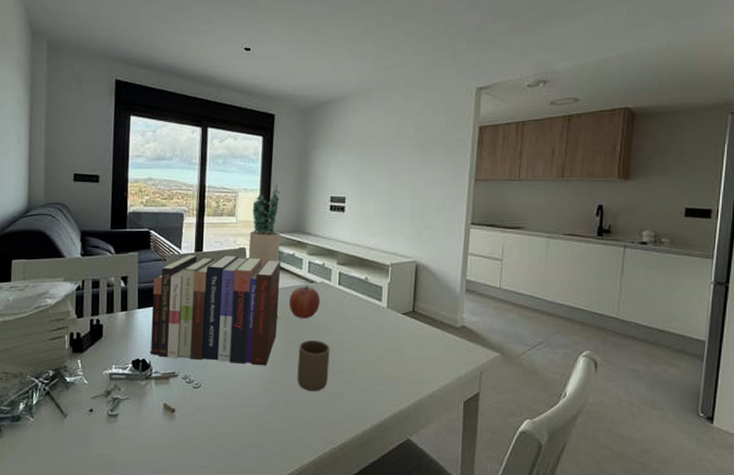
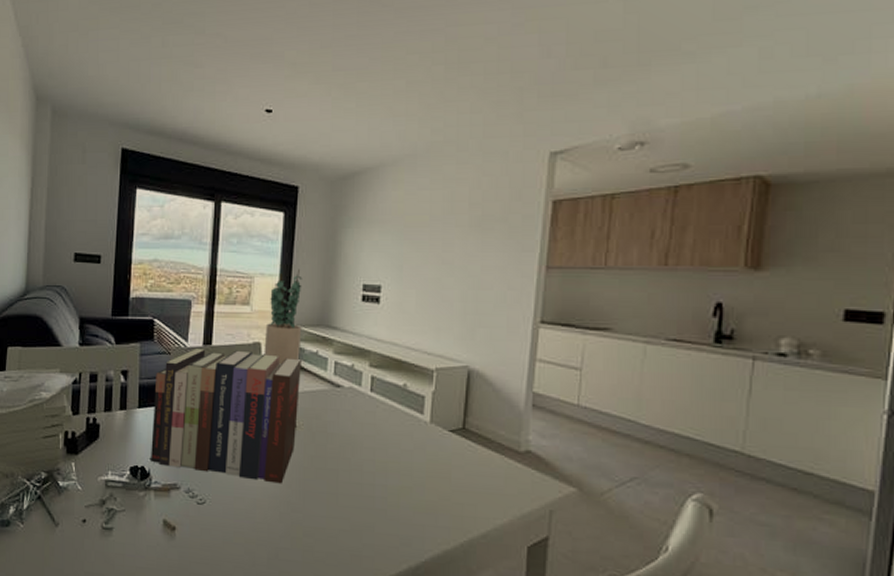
fruit: present [289,286,321,318] -> none [310,390,349,430]
cup: present [297,340,330,392] -> none [317,456,359,520]

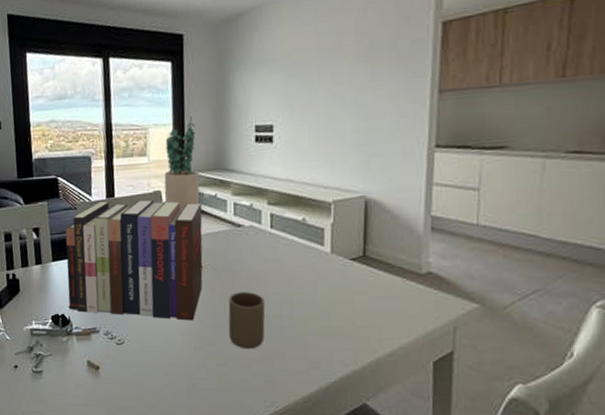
cup: none [317,456,359,520] -> present [228,292,265,350]

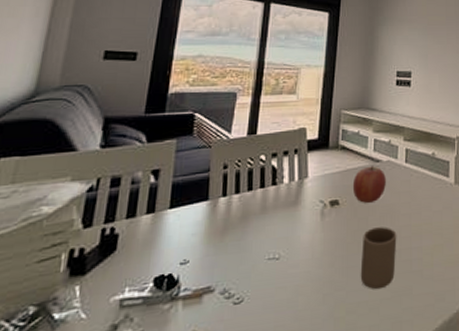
books: present [65,200,203,321] -> none [181,137,344,269]
vase: present [164,116,200,210] -> none [309,60,345,147]
fruit: none [213,231,251,267] -> present [352,166,387,203]

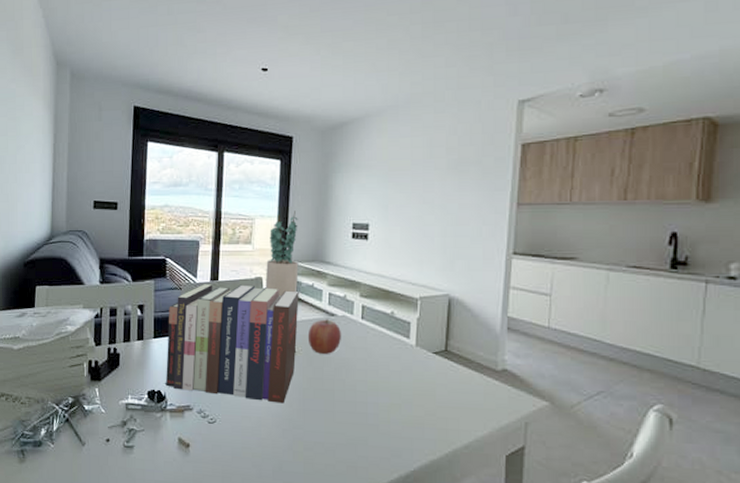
books: none [181,137,344,269] -> present [166,284,299,404]
vase: none [309,60,345,147] -> present [265,211,299,297]
cup: present [360,227,397,290] -> none [316,378,352,435]

